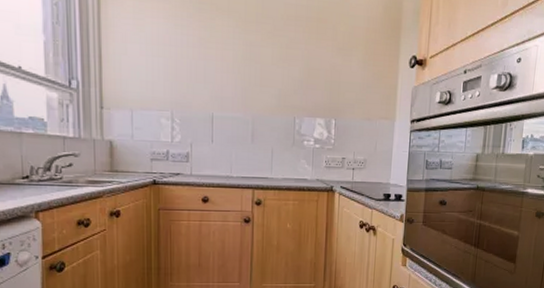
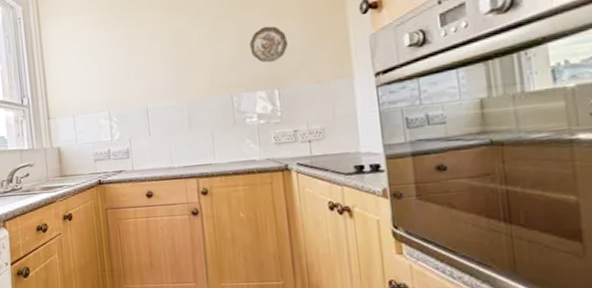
decorative plate: none [317,59,349,94] -> present [249,26,288,63]

